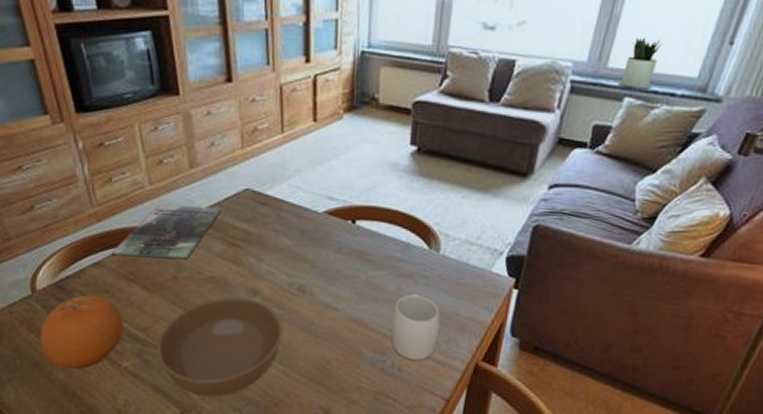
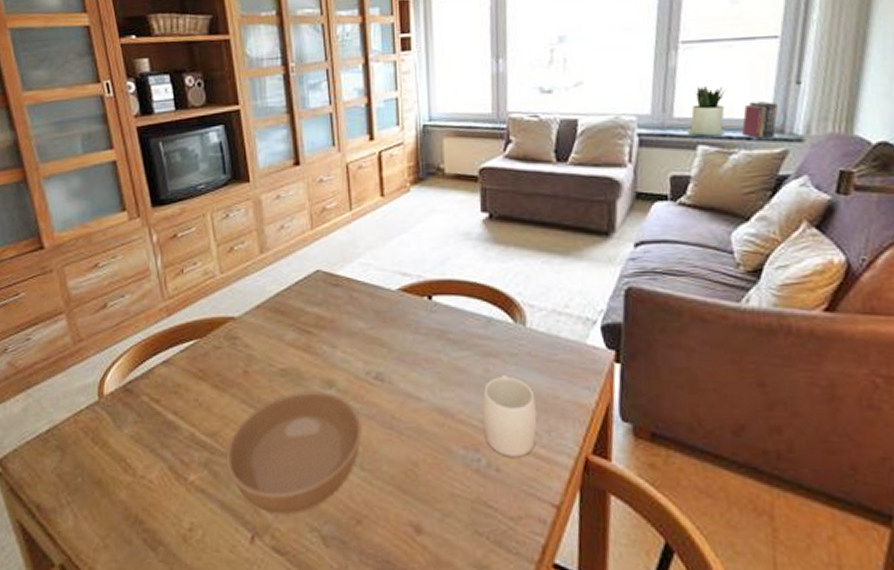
fruit: present [40,294,123,370] -> none [104,397,191,487]
magazine: present [111,204,222,259] -> none [181,292,293,352]
books: none [668,59,707,96] -> present [742,101,778,138]

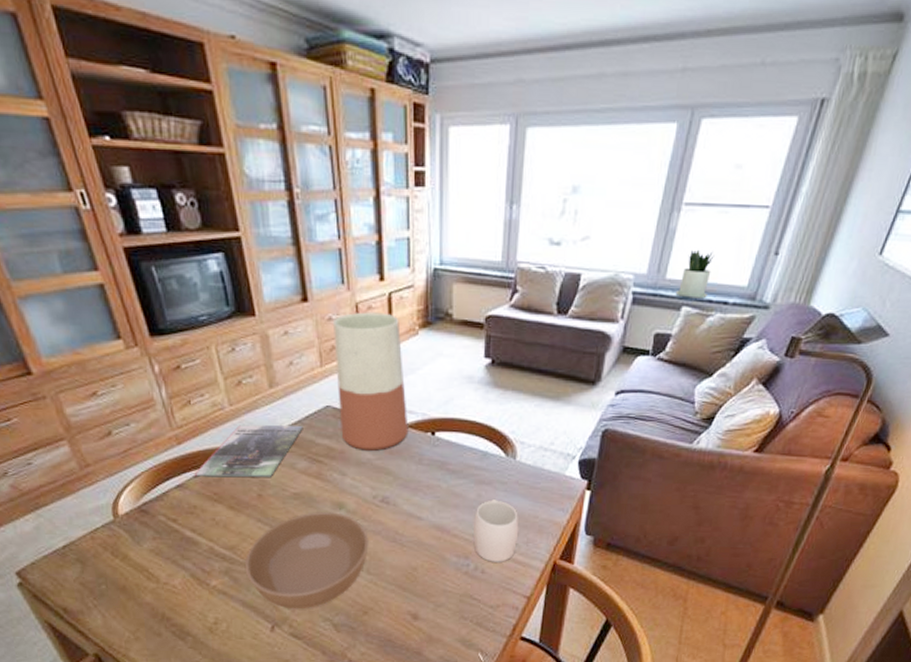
magazine: none [181,292,293,352] -> present [194,424,303,478]
vase: none [323,171,403,319] -> present [332,312,409,451]
books: present [742,101,778,138] -> none [721,269,755,303]

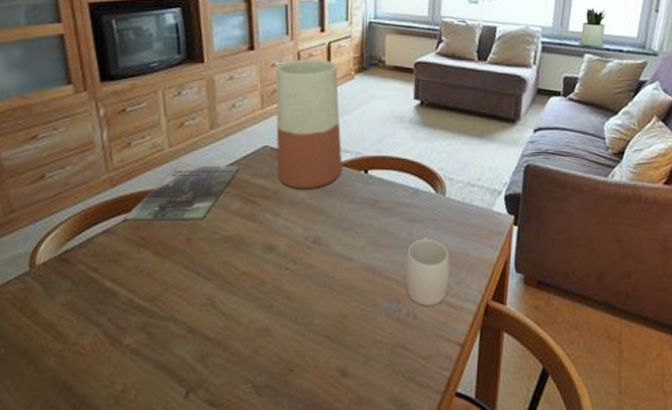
bowl: present [244,511,369,609] -> none [164,254,298,370]

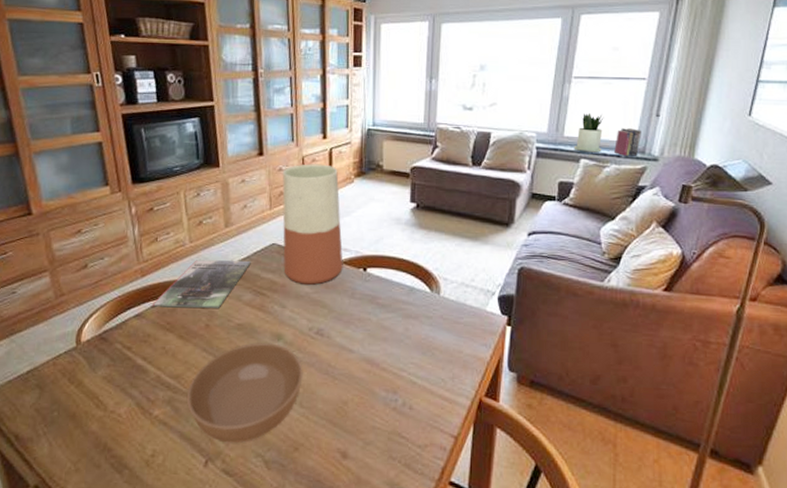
bowl: none [164,254,298,370] -> present [186,342,303,443]
mug: present [405,236,451,306] -> none [401,332,445,398]
books: none [617,23,642,51] -> present [614,128,641,156]

